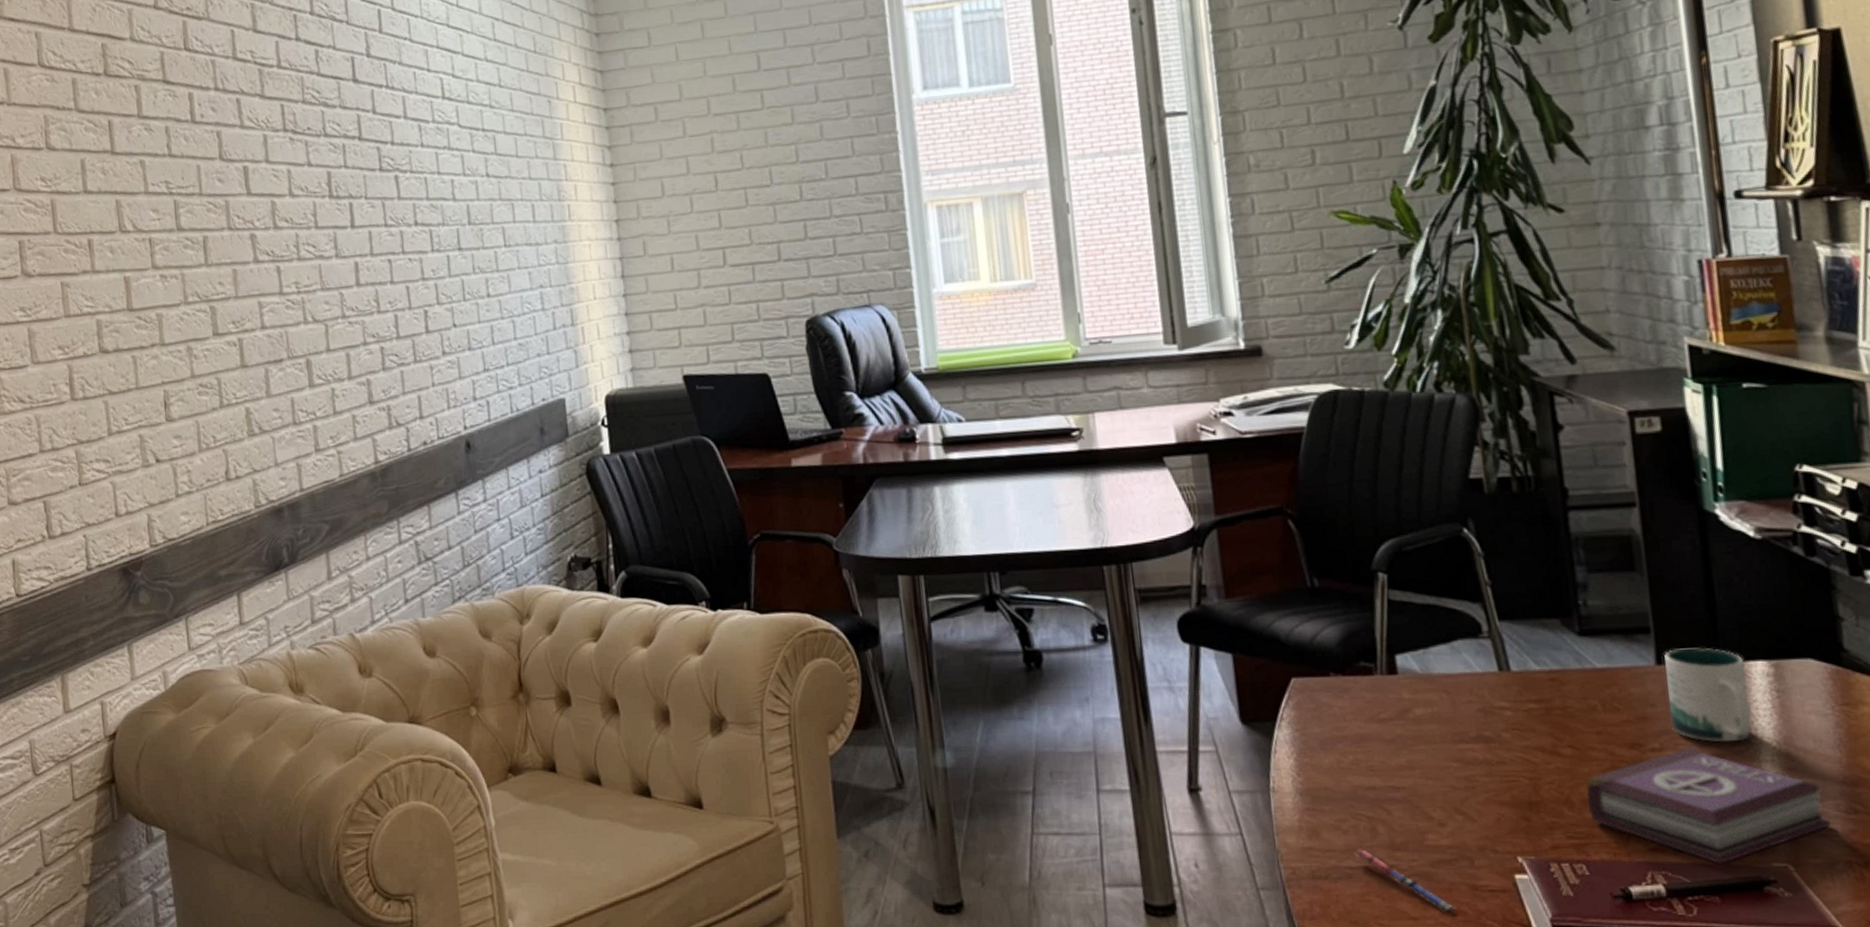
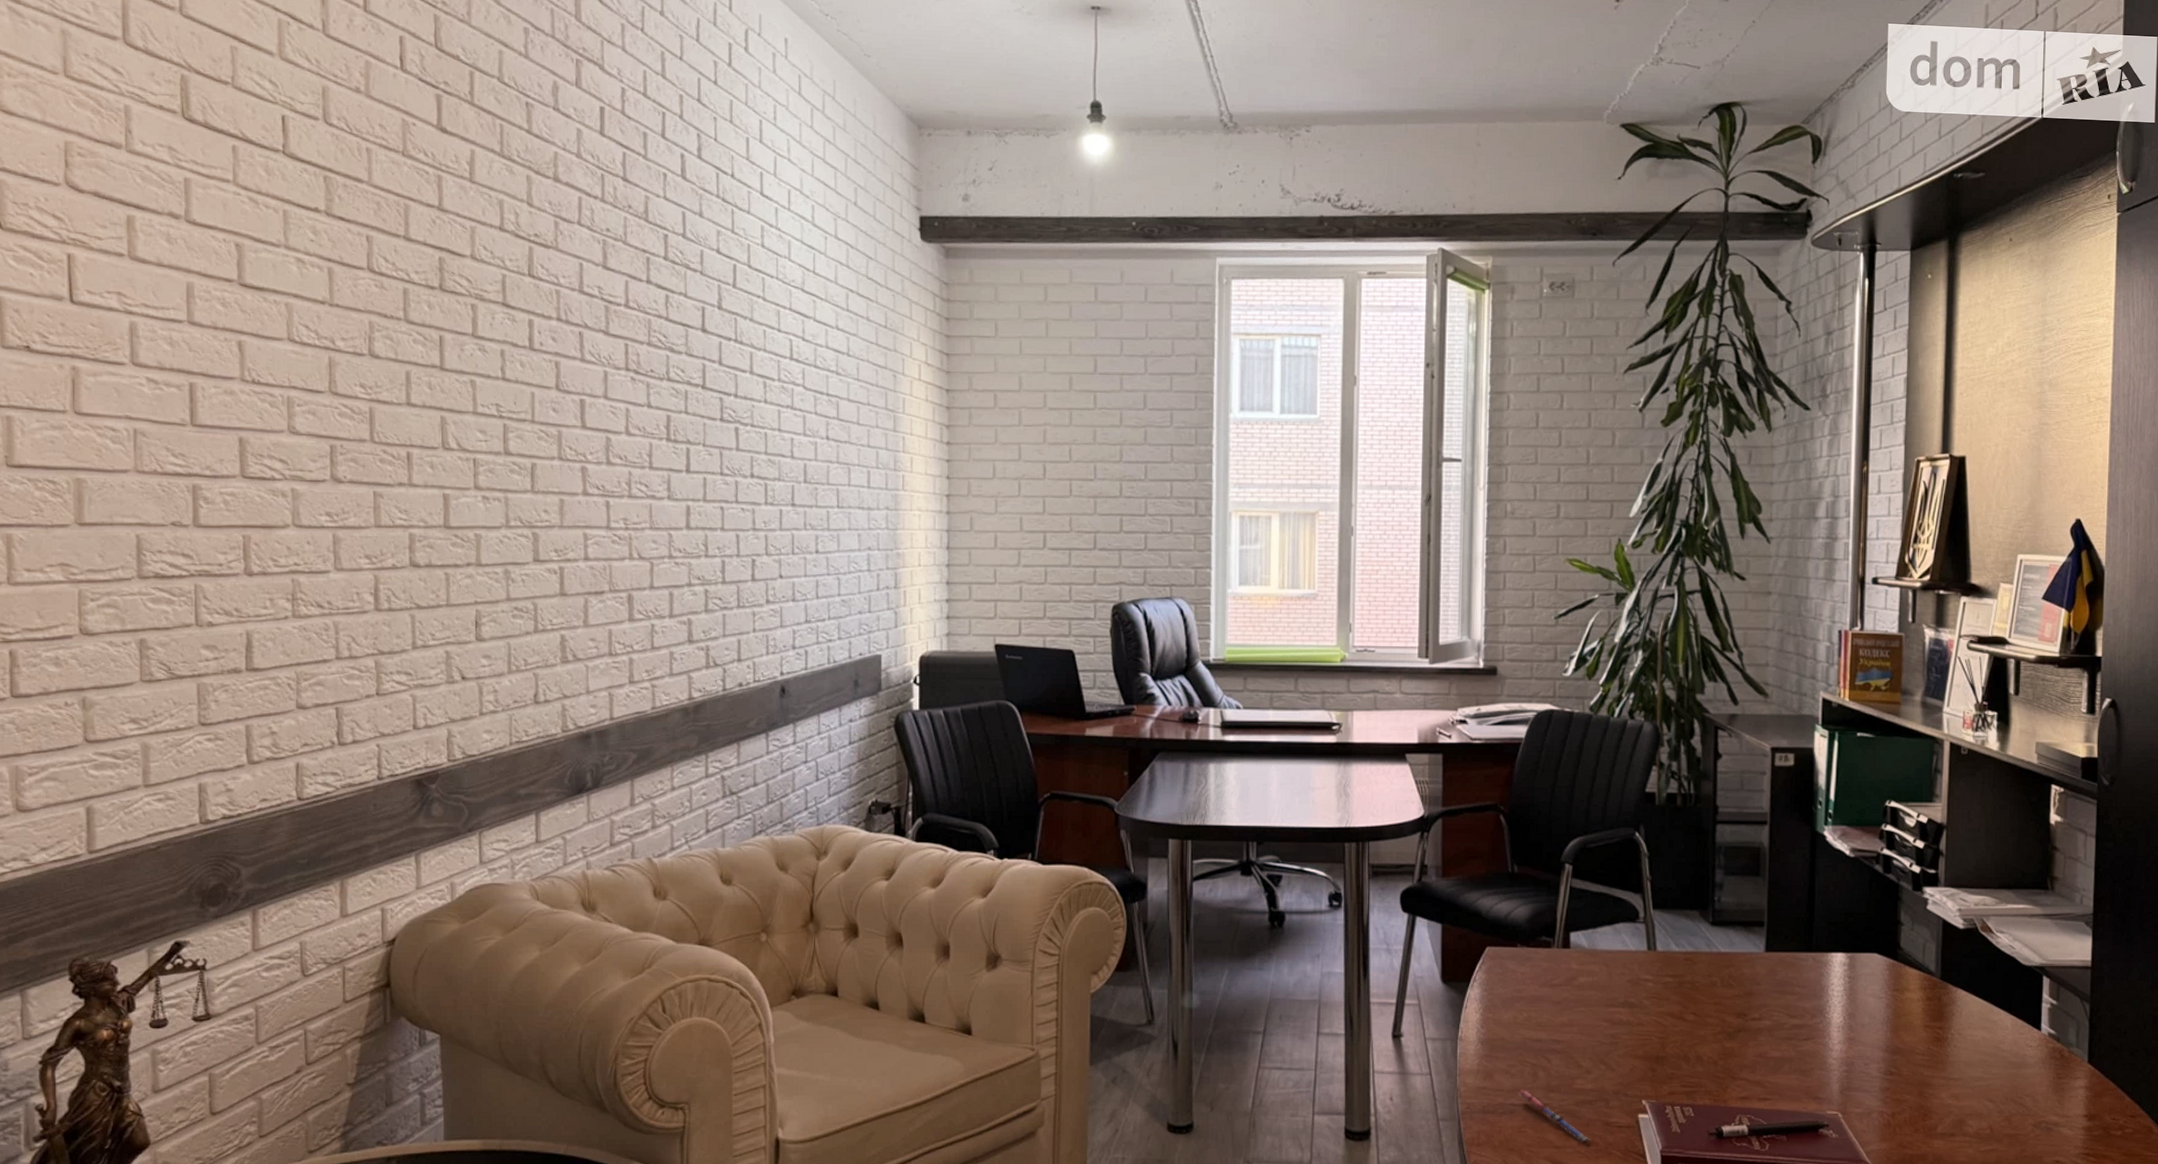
book: present [1586,745,1831,864] -> none [1700,1017,1873,1111]
mug: present [1664,647,1753,743] -> none [1769,940,1829,1016]

